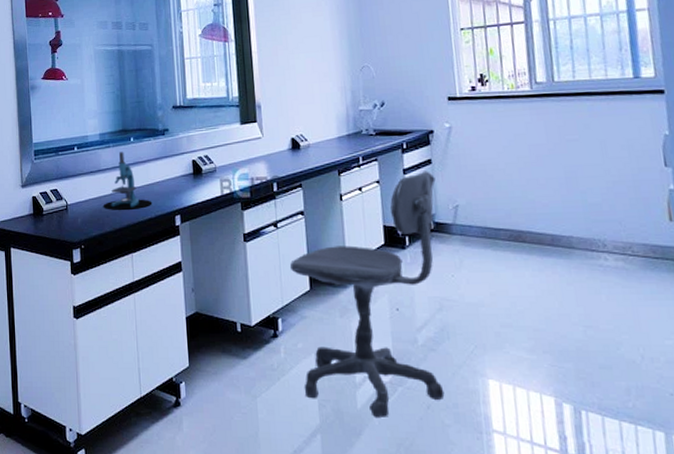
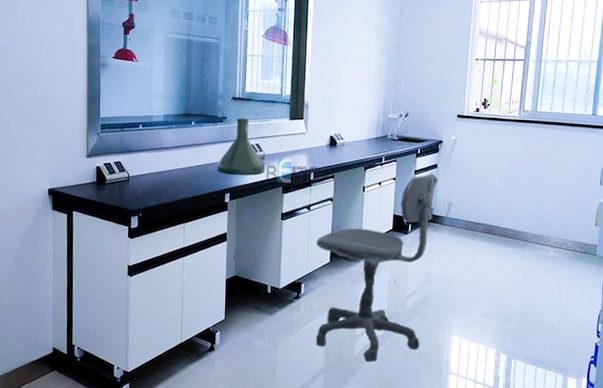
microscope: present [103,151,152,210] -> none [162,133,206,185]
flask: none [162,127,219,193] -> present [217,117,265,175]

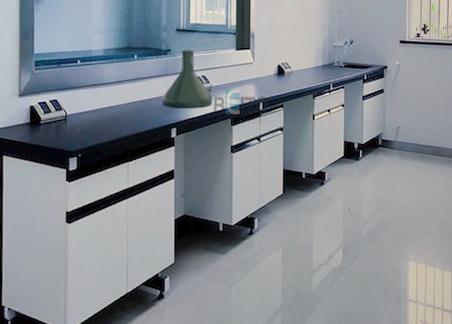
office chair: present [315,173,438,362] -> none [268,98,385,296]

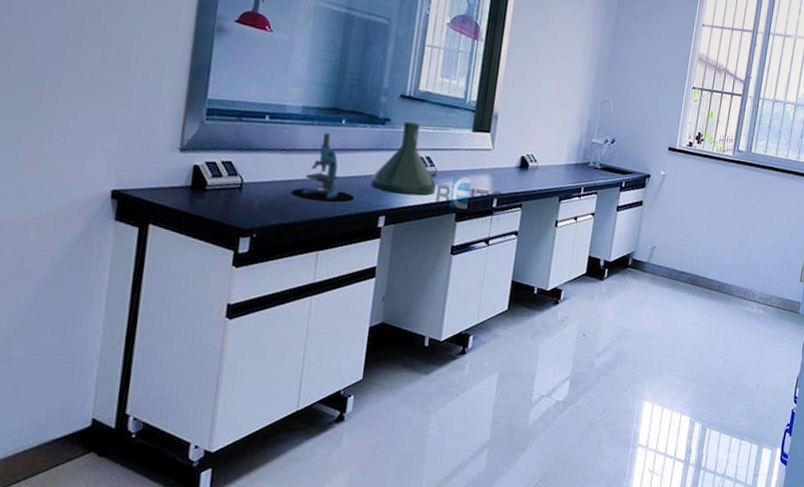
microscope: none [102,67,151,122] -> present [290,132,355,202]

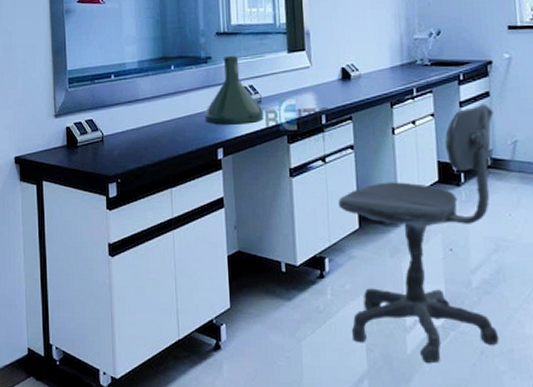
microscope: present [290,132,355,202] -> none [141,80,194,142]
office chair: none [481,211,642,433] -> present [337,104,500,363]

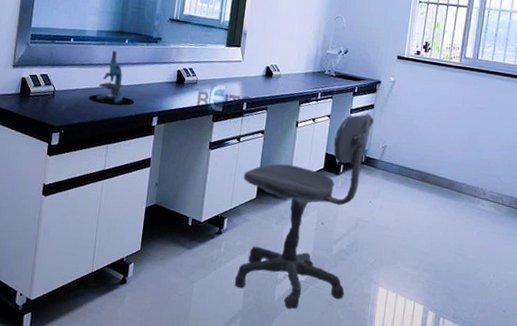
microscope: none [141,80,194,142] -> present [88,50,135,106]
flask: present [204,55,264,125] -> none [147,39,198,100]

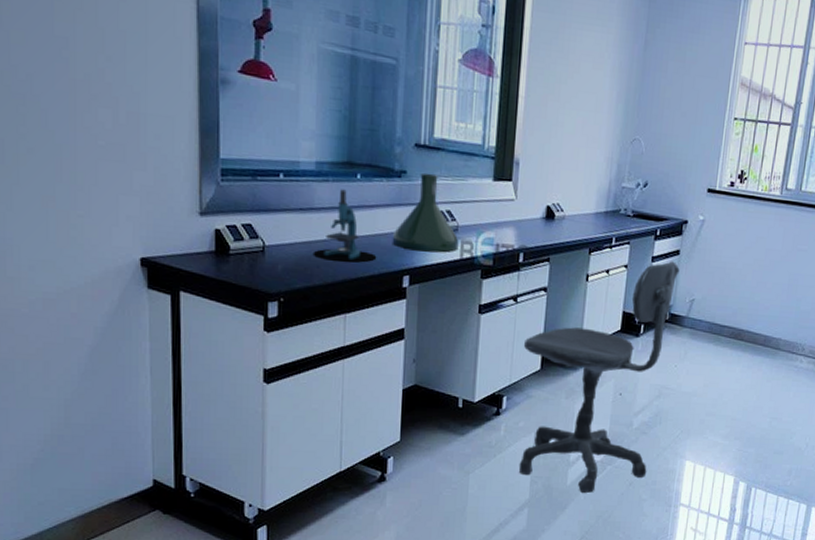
flask: none [147,39,198,100] -> present [392,172,459,253]

